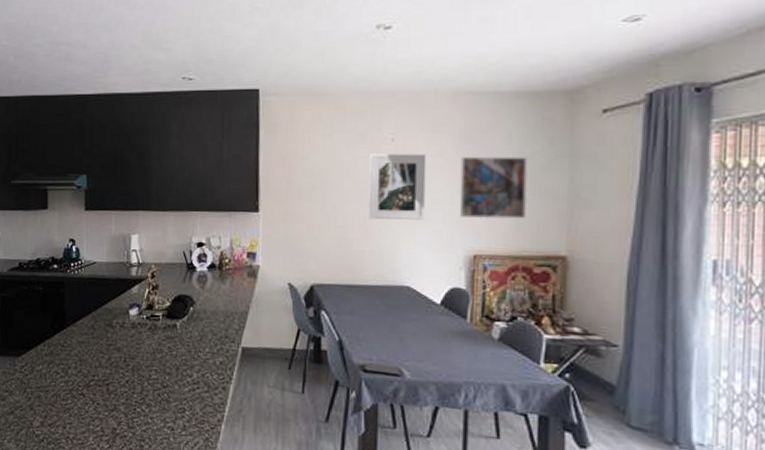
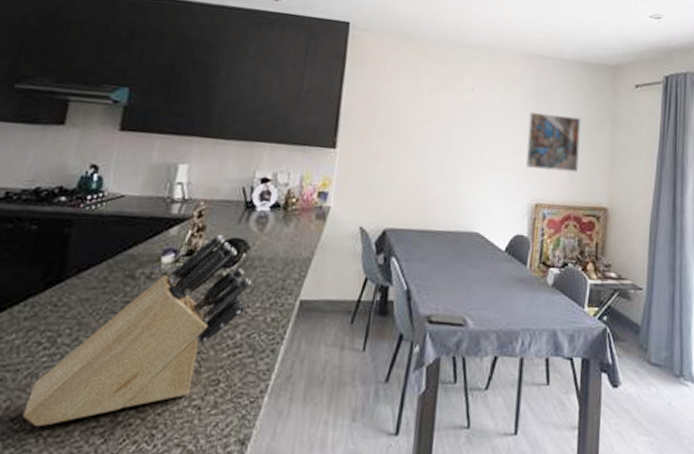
knife block: none [55,291,201,432] -> present [22,234,252,426]
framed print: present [368,154,427,220] -> none [445,100,501,168]

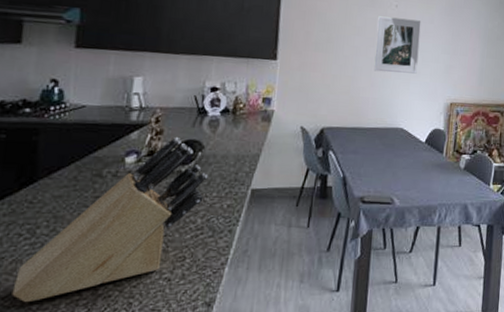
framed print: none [445,100,501,168] -> present [373,16,421,74]
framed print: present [526,111,581,173] -> none [442,25,489,76]

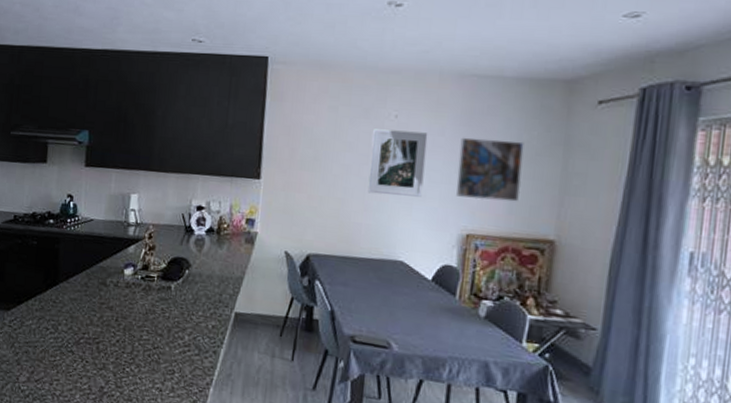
knife block: present [12,136,208,302] -> none [42,253,195,388]
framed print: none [442,25,489,76] -> present [456,137,524,202]

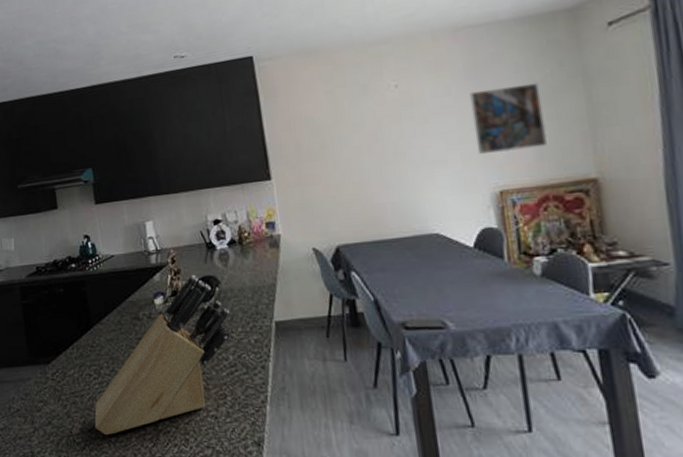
knife block: none [42,253,195,388] -> present [94,274,230,435]
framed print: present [367,129,428,197] -> none [376,96,442,171]

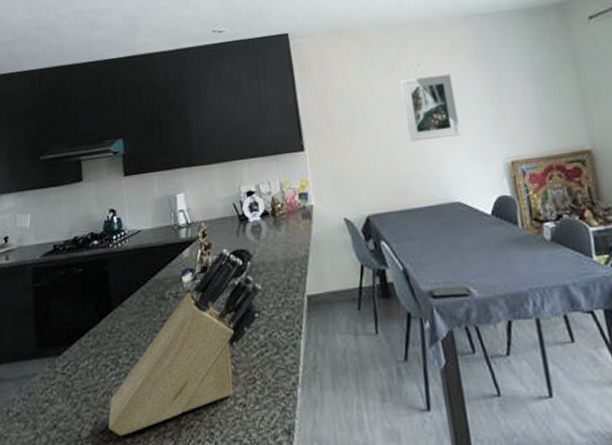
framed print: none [376,96,442,171] -> present [401,74,461,142]
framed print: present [469,82,548,154] -> none [481,65,548,127]

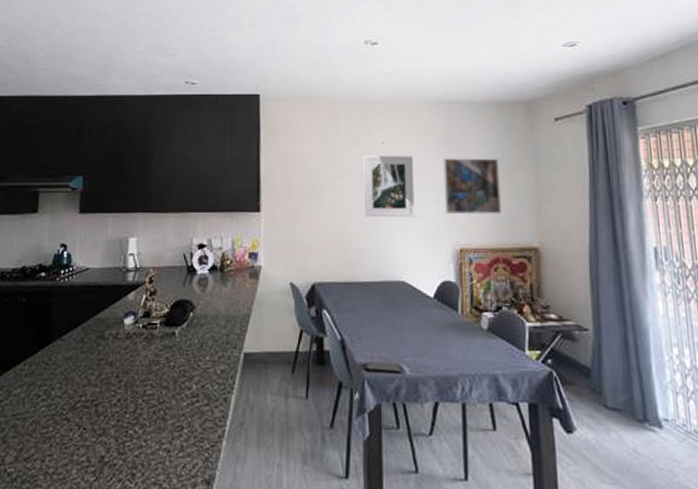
knife block: present [108,248,262,435] -> none [32,296,201,465]
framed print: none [481,65,548,127] -> present [443,158,502,215]

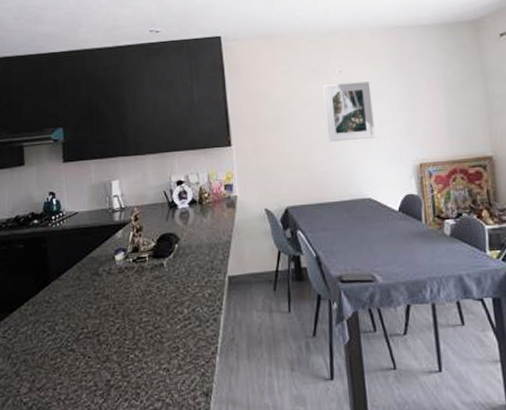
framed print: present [443,158,502,215] -> none [398,76,456,132]

